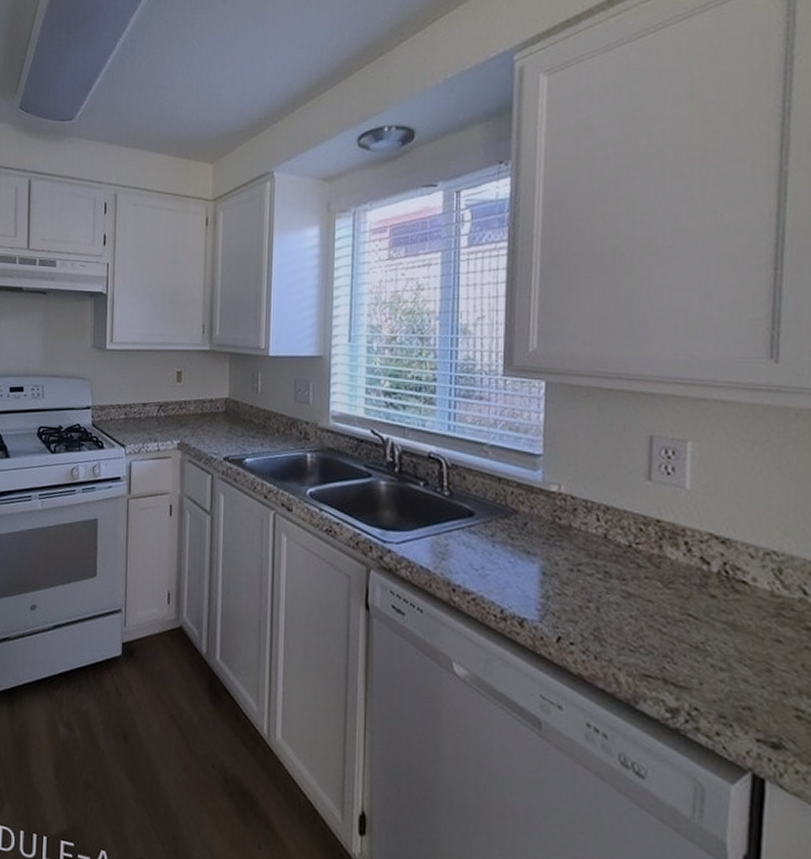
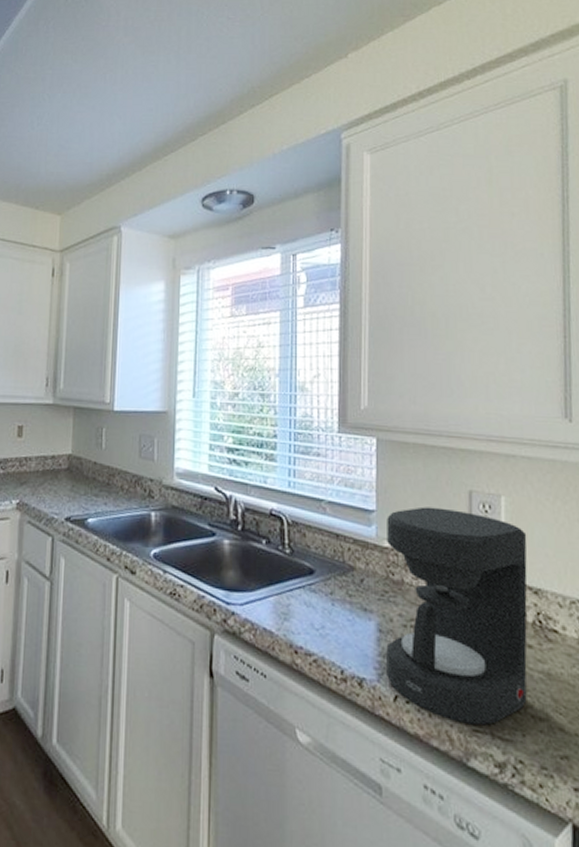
coffee maker: none [548,451,716,672] -> present [385,506,528,726]

